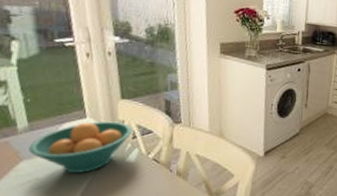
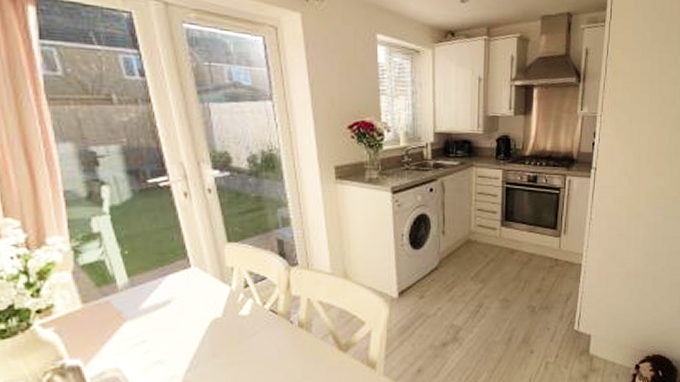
fruit bowl: present [29,121,133,174] -> none [132,269,243,333]

